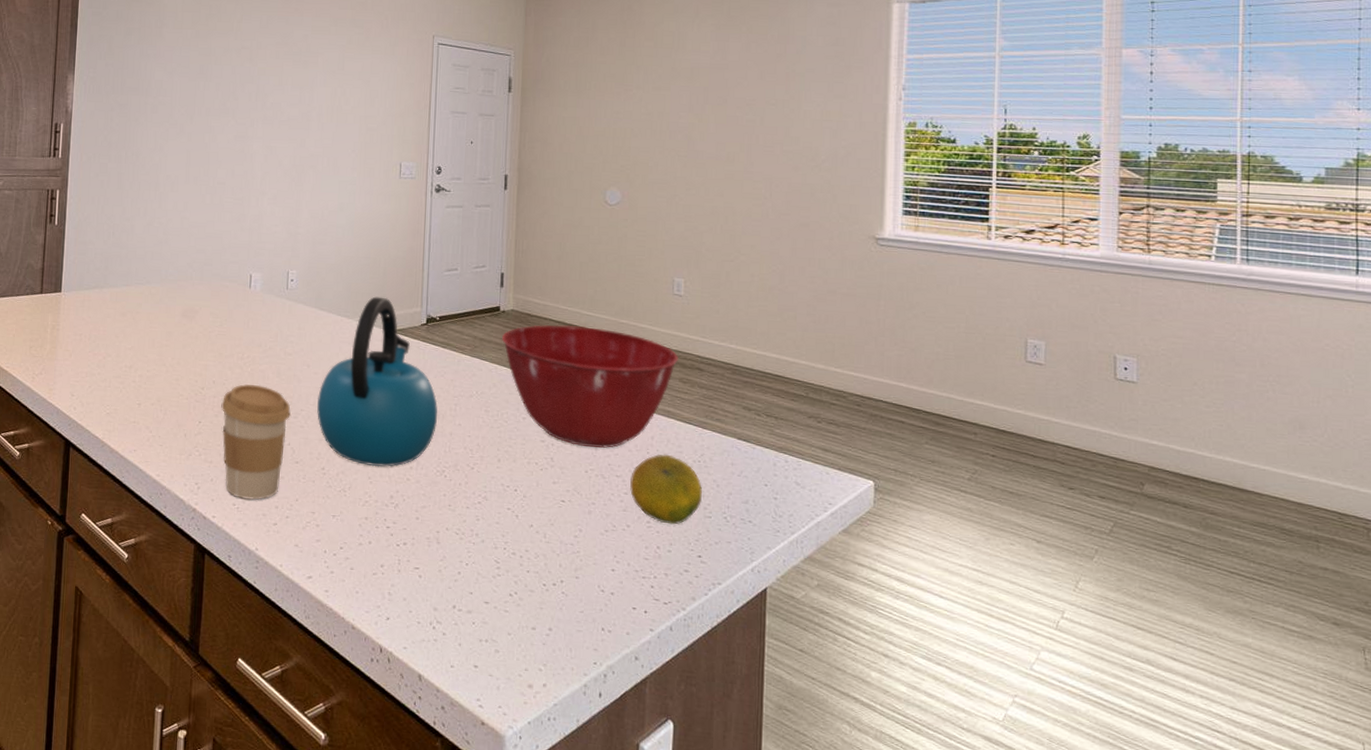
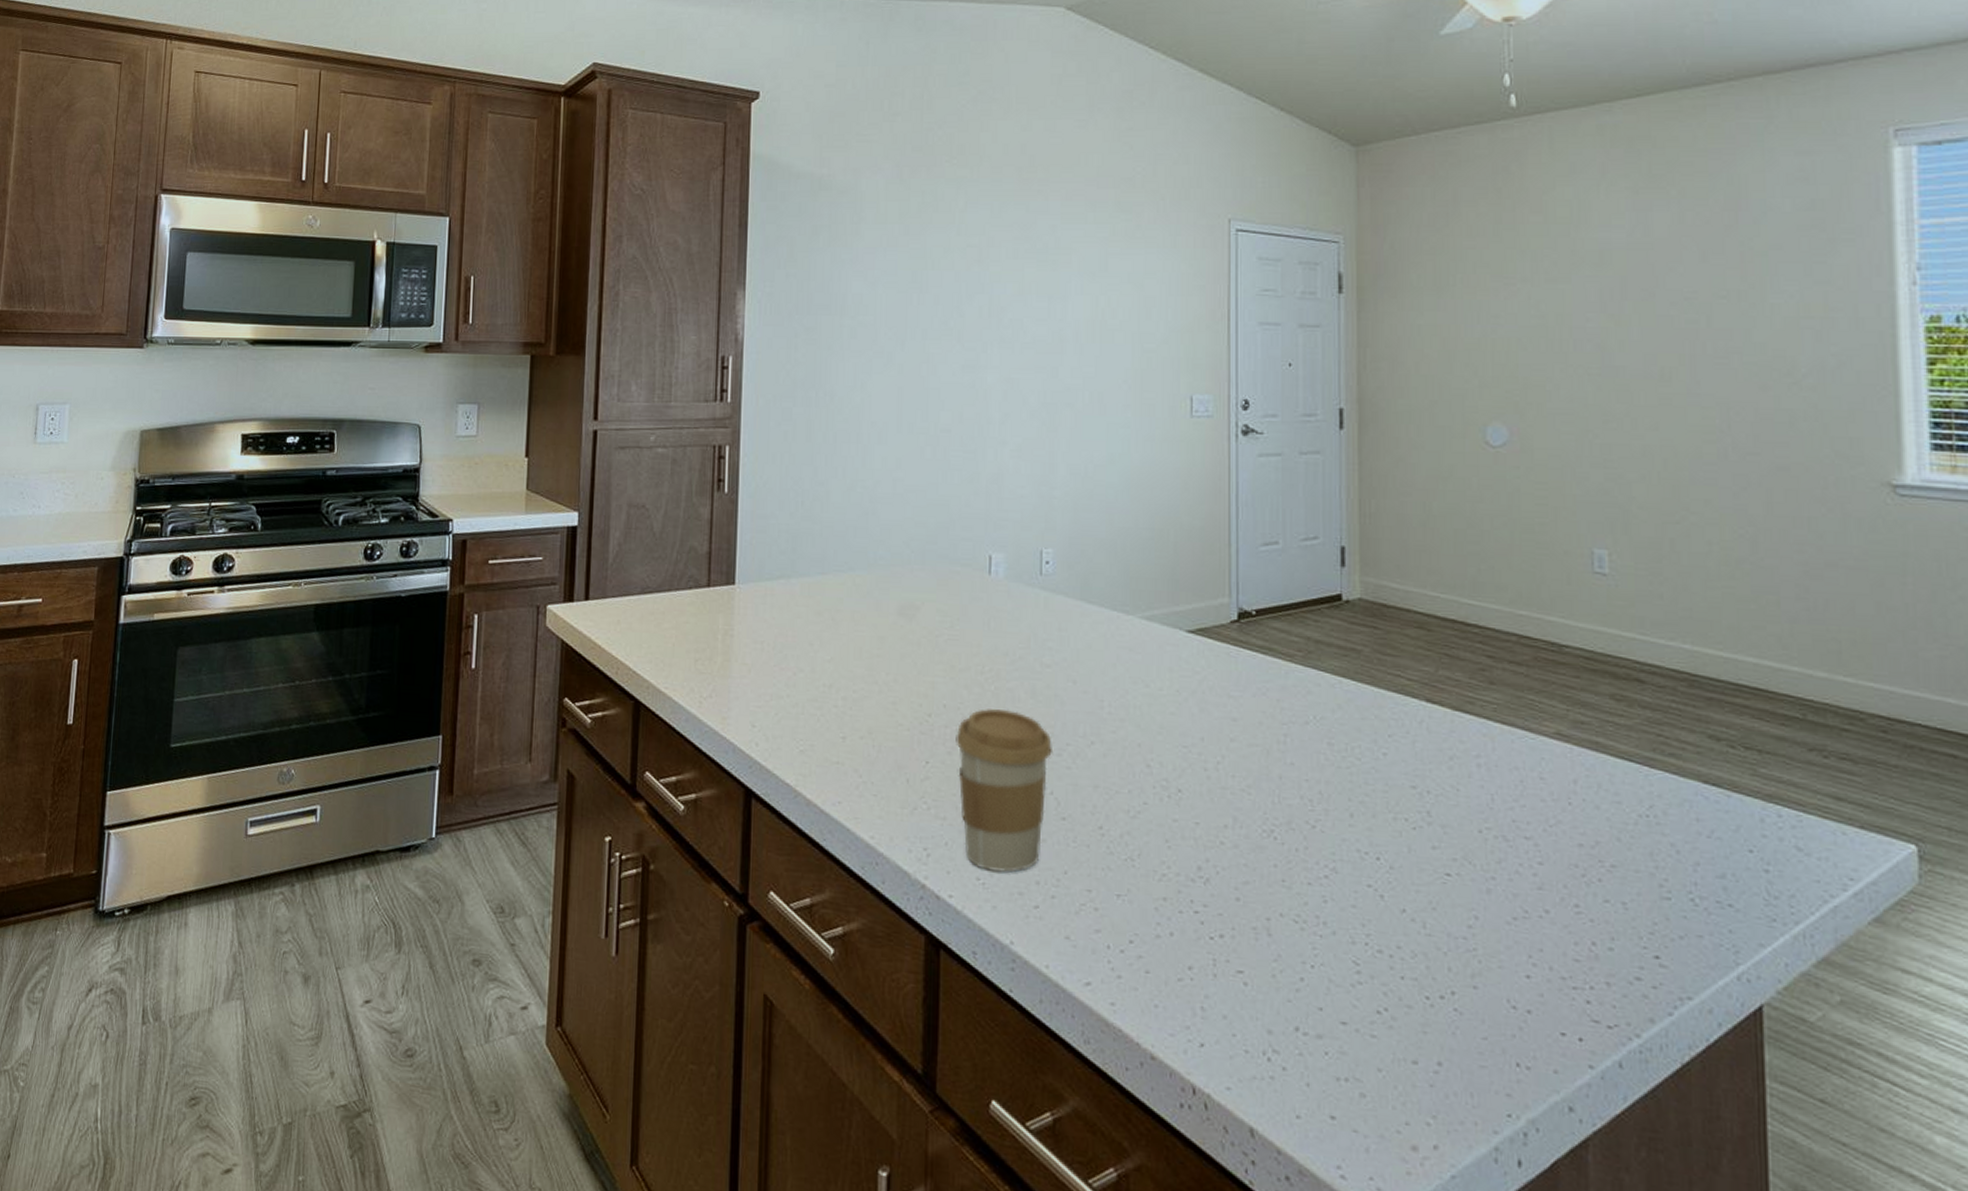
kettle: present [317,296,438,467] -> none [1089,583,1261,825]
mixing bowl: present [502,324,678,448] -> none [1347,618,1606,797]
fruit: present [630,454,702,525] -> none [1546,805,1655,910]

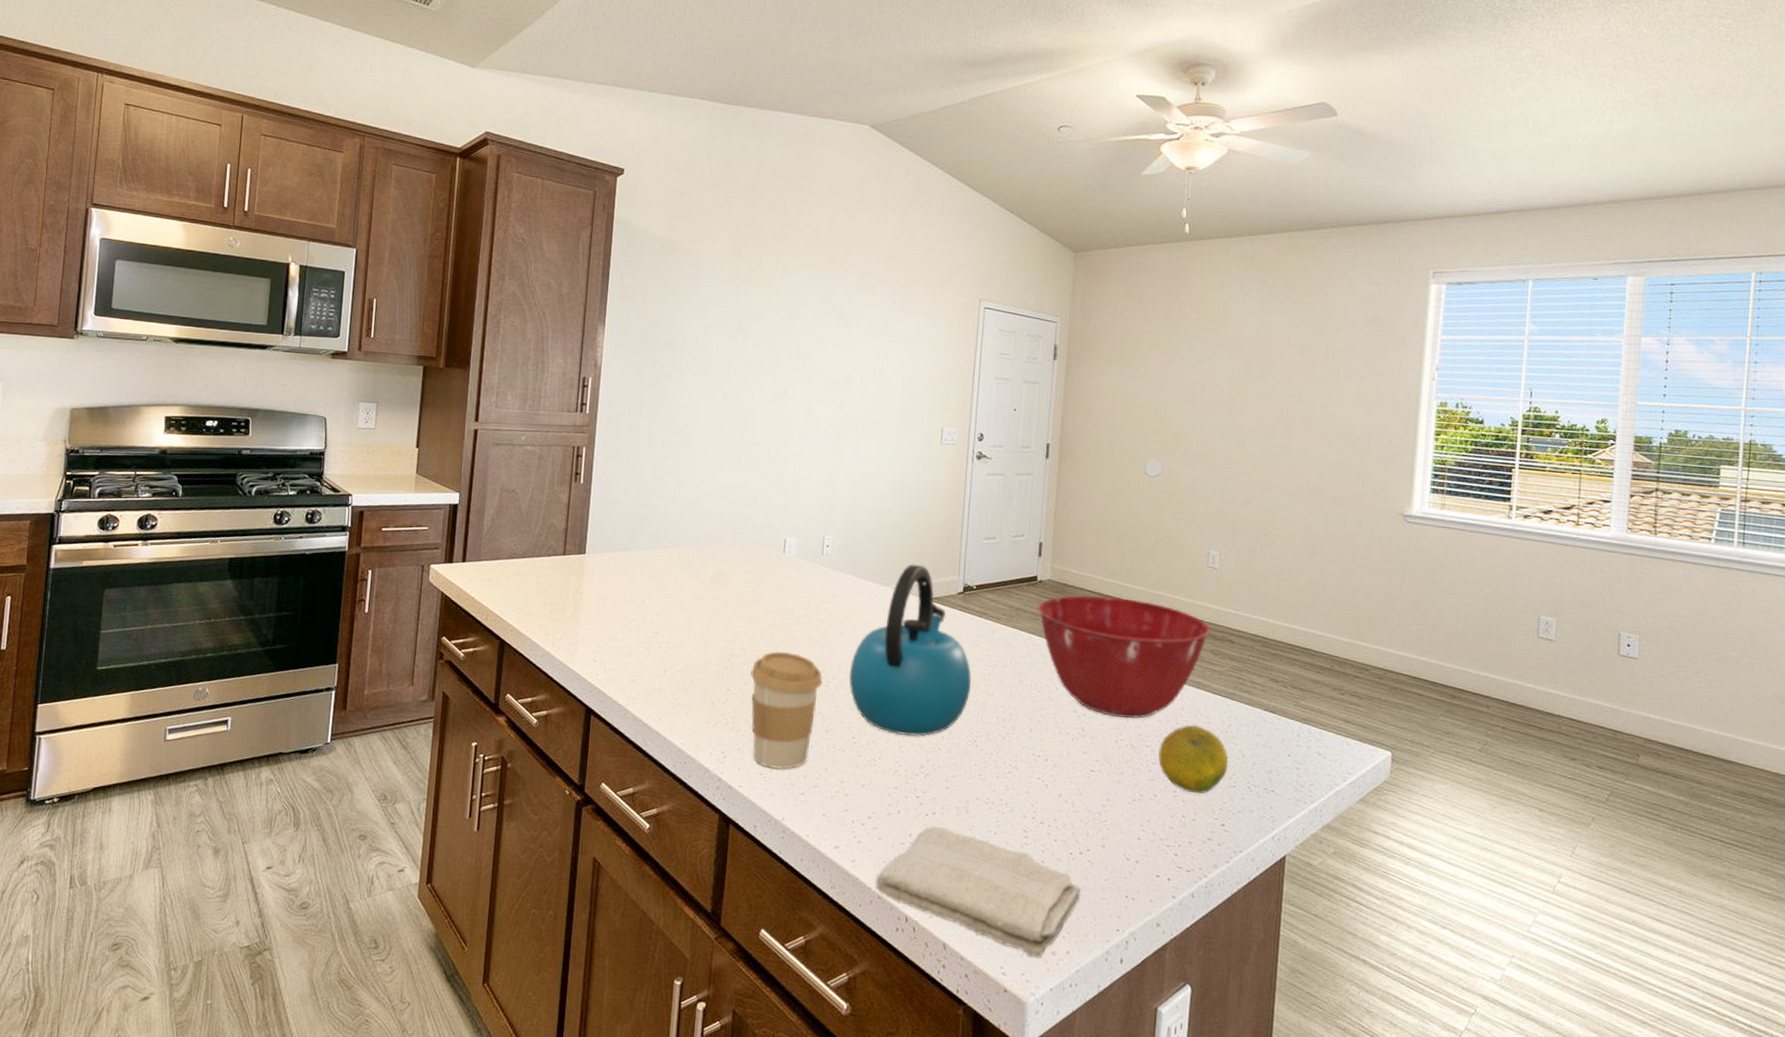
kettle: none [1089,583,1261,825] -> present [849,564,972,737]
washcloth: none [1145,954,1448,1155] -> present [875,825,1081,958]
mixing bowl: none [1347,618,1606,797] -> present [1038,595,1210,718]
fruit: none [1546,805,1655,910] -> present [1158,724,1228,794]

